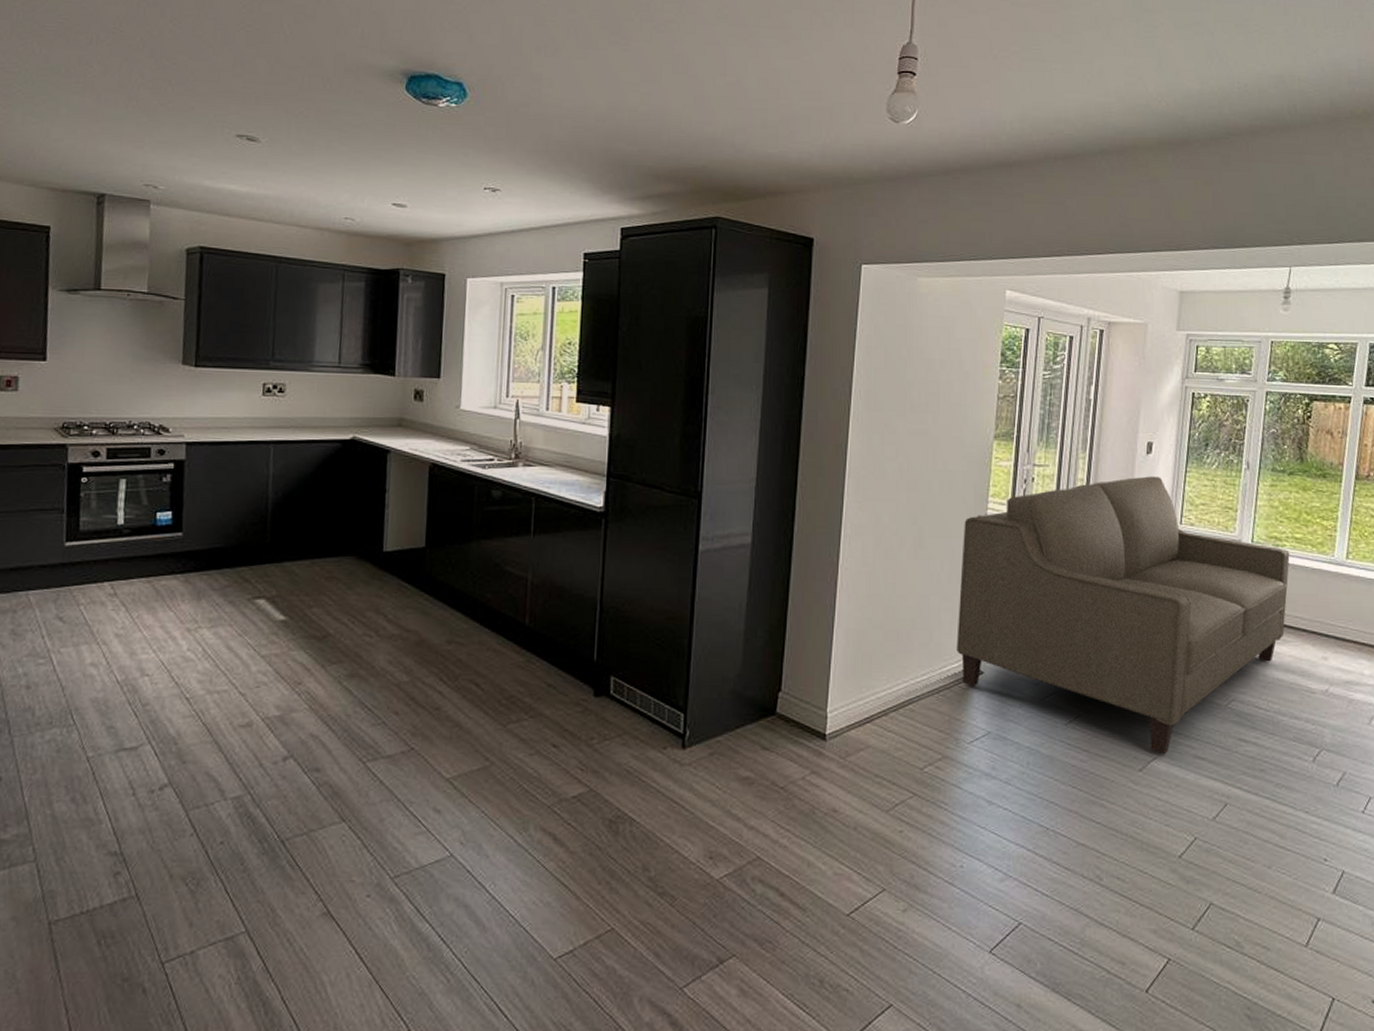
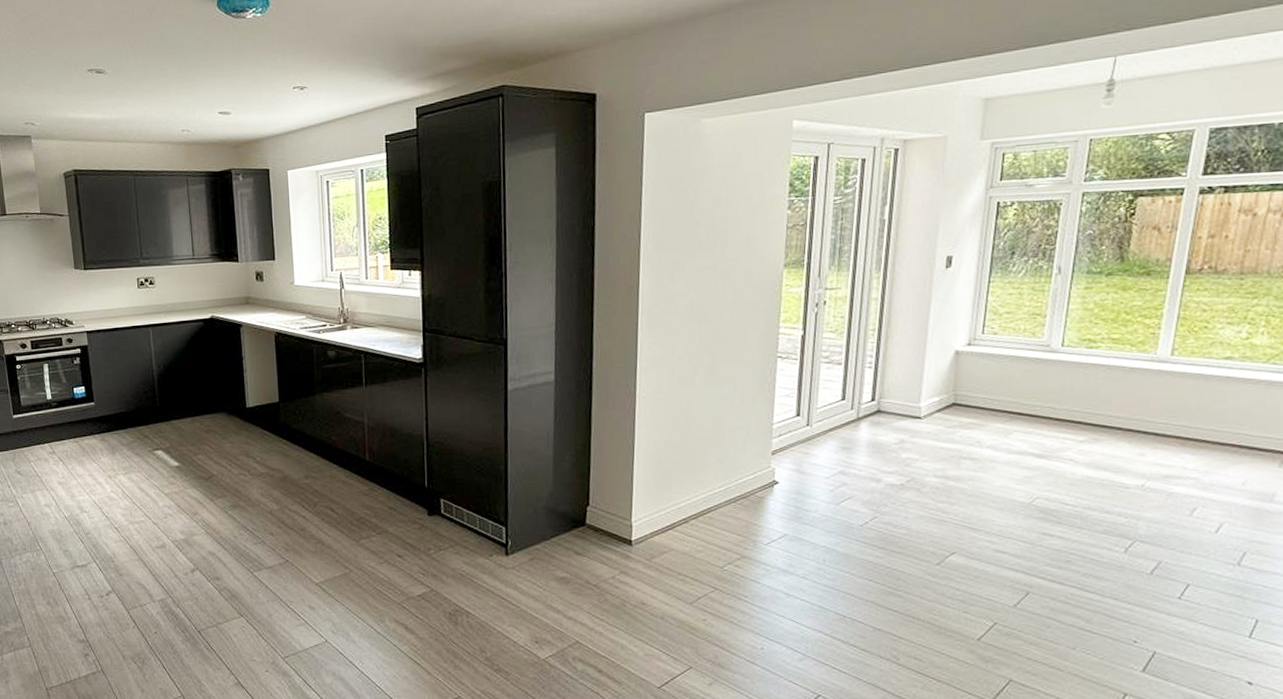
sofa: present [957,476,1290,755] -> none [751,289,1105,550]

